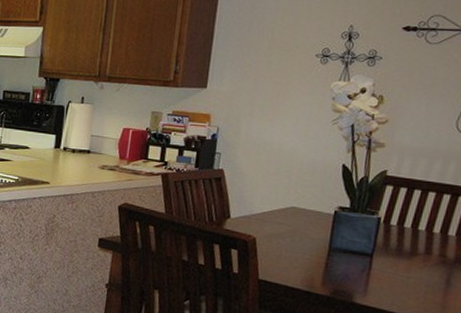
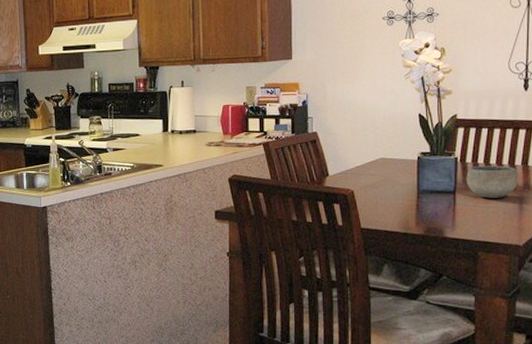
bowl: none [387,230,450,269] -> present [466,165,517,198]

